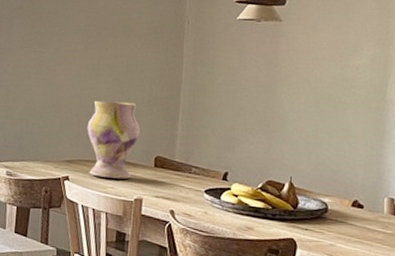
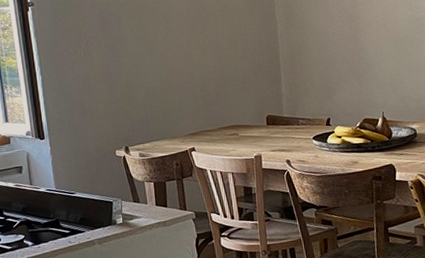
vase: present [87,100,140,180] -> none [203,72,250,143]

